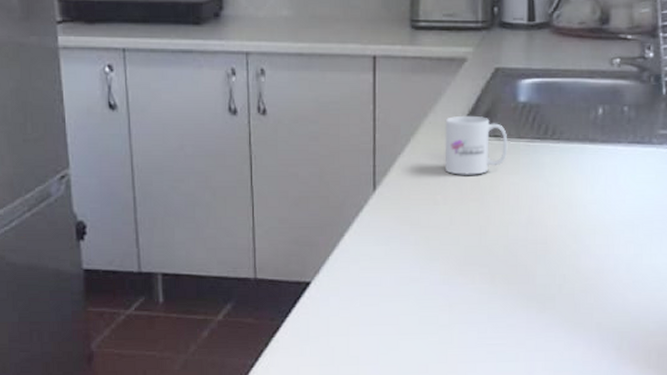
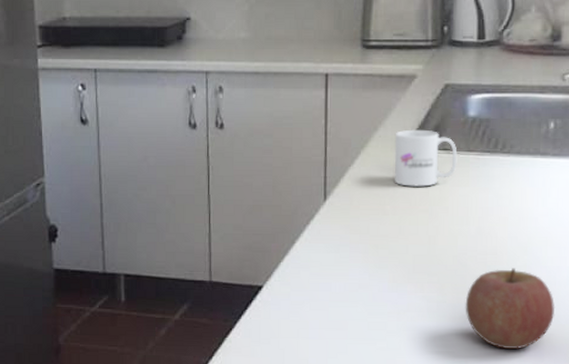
apple: none [516,257,603,339] -> present [465,268,556,350]

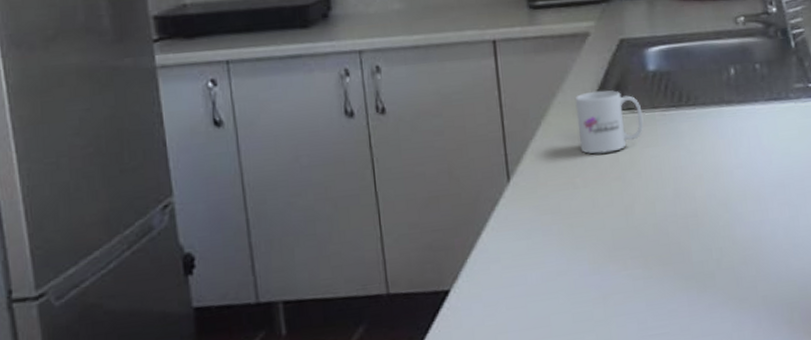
apple: present [465,268,556,350] -> none [672,228,766,321]

